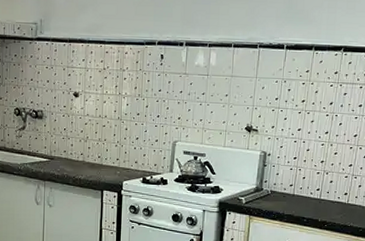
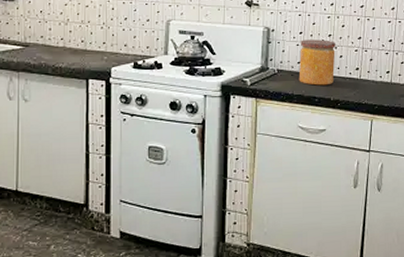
jar: none [290,164,327,208] -> present [298,39,336,86]

